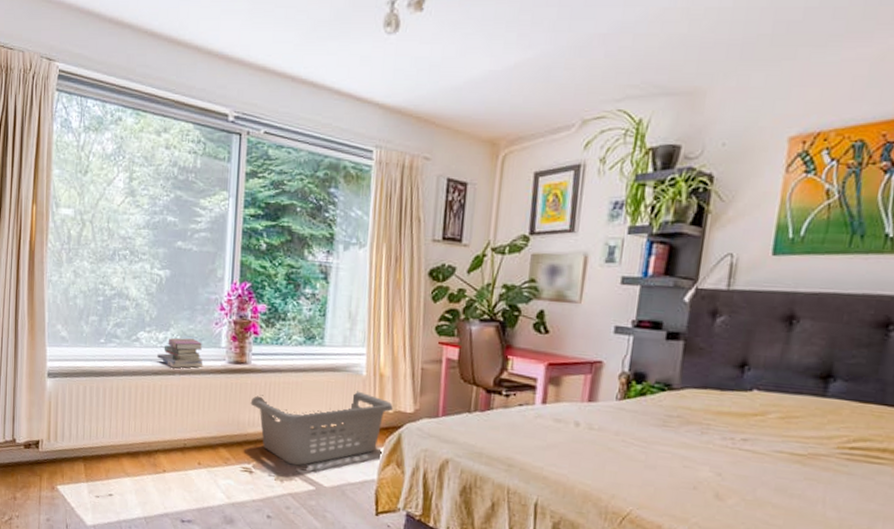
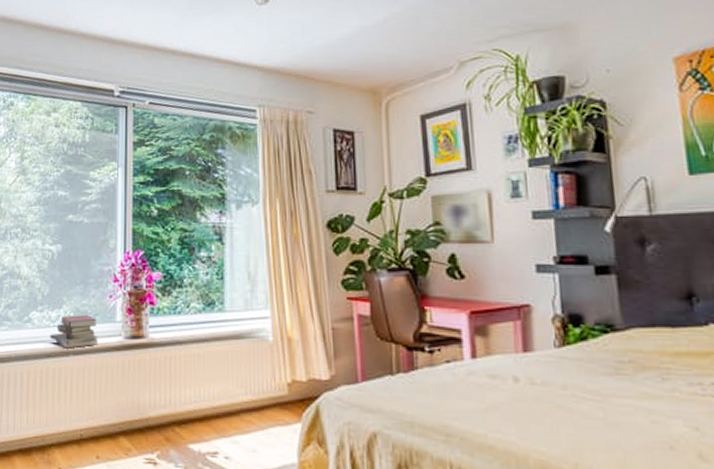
laundry basket: present [250,391,394,466] -> none [150,359,307,452]

